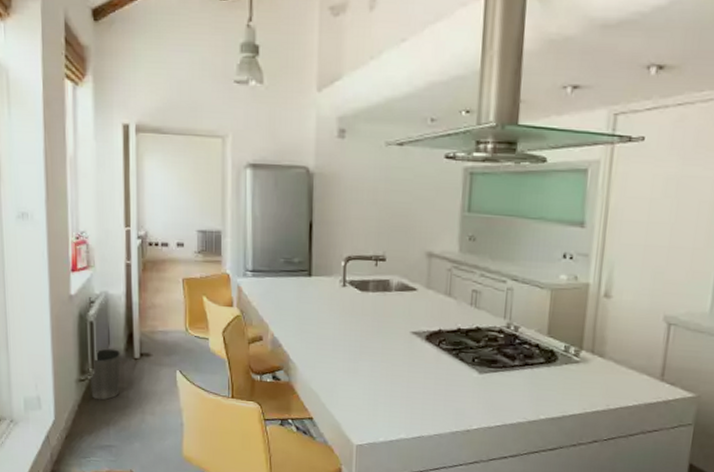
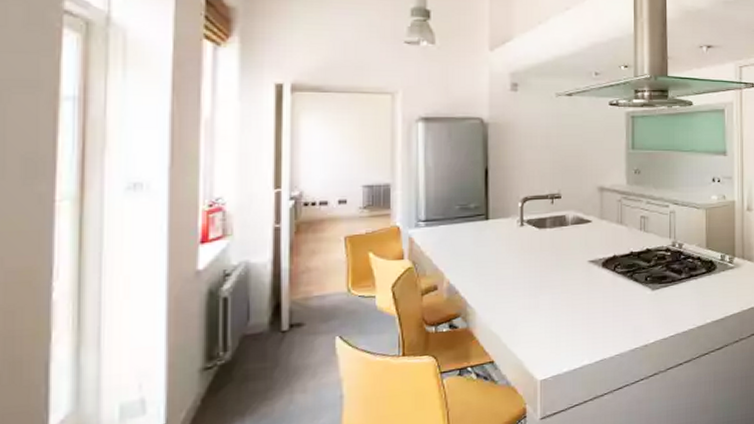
waste basket: present [90,348,121,400] -> none [221,324,265,387]

